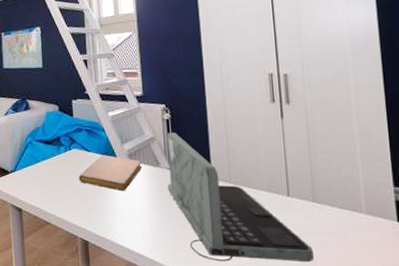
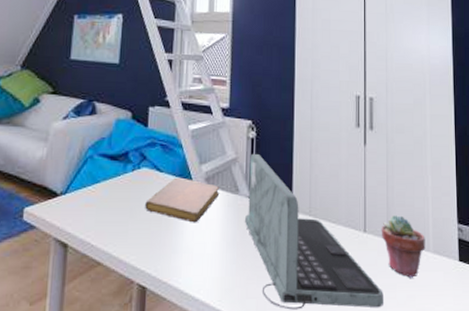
potted succulent: none [305,180,357,236] -> present [381,215,426,278]

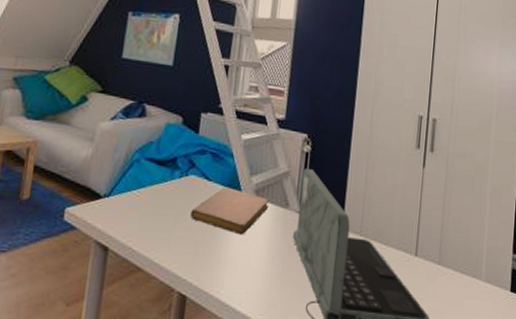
potted succulent: present [381,215,426,278] -> none [432,241,478,305]

